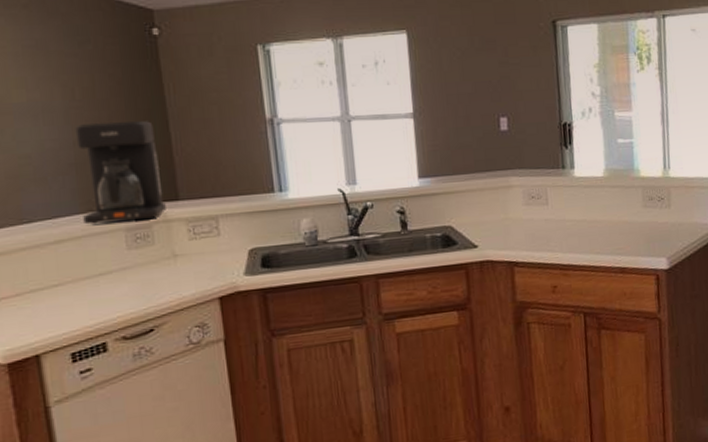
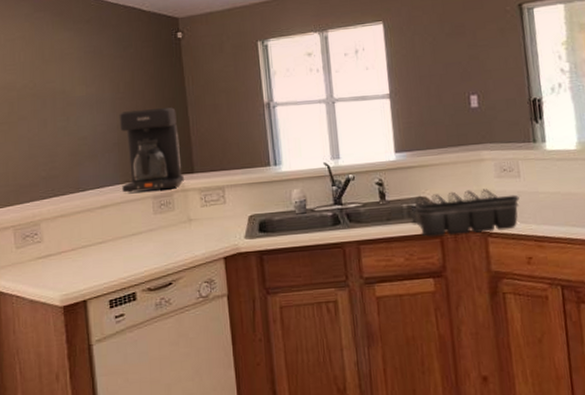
dish rack: none [433,217,547,269] -> present [409,189,520,238]

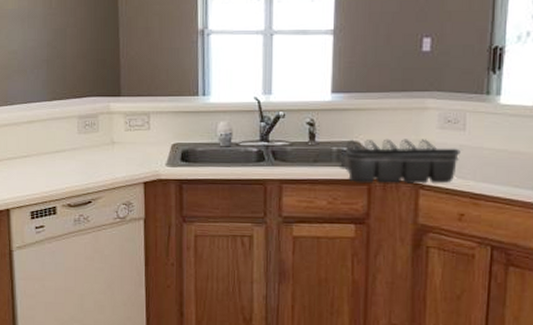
coffee maker: present [119,107,184,193] -> none [49,28,110,111]

